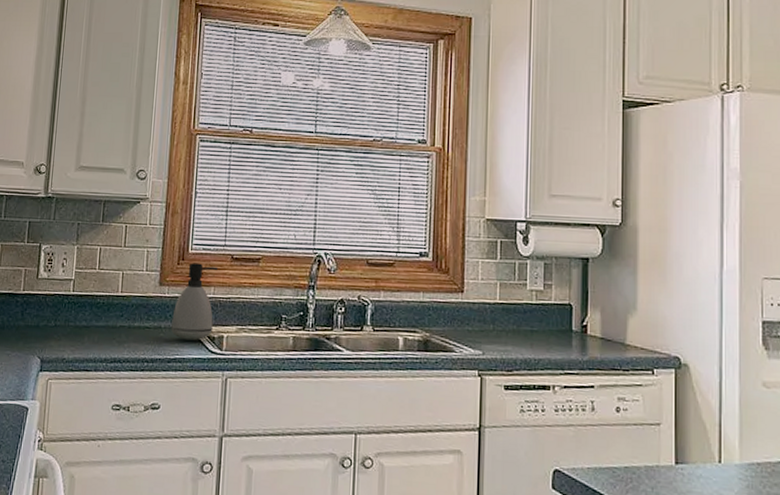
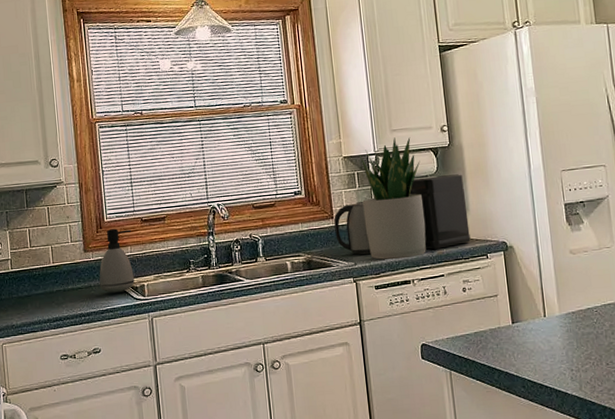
kettle: none [463,276,505,345] -> present [334,201,371,256]
planter: none [501,204,582,358] -> present [360,137,427,260]
coffee maker: none [563,258,635,352] -> present [409,174,471,249]

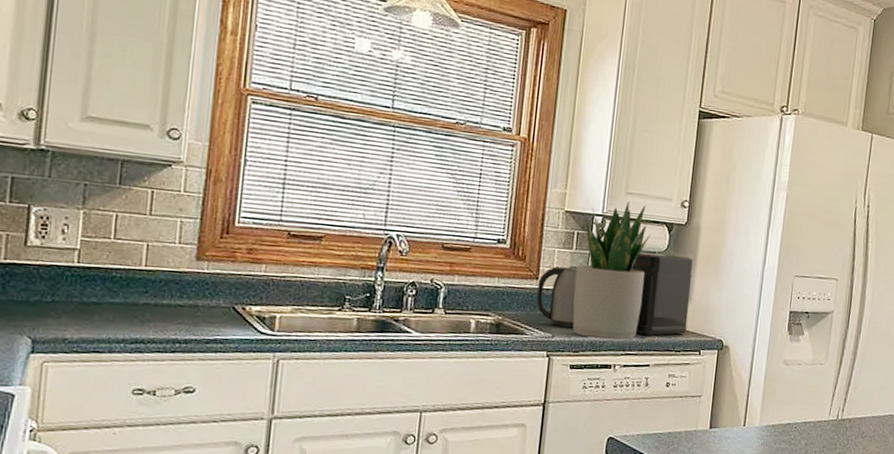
soap dispenser: present [99,229,135,293] -> none [211,237,271,321]

